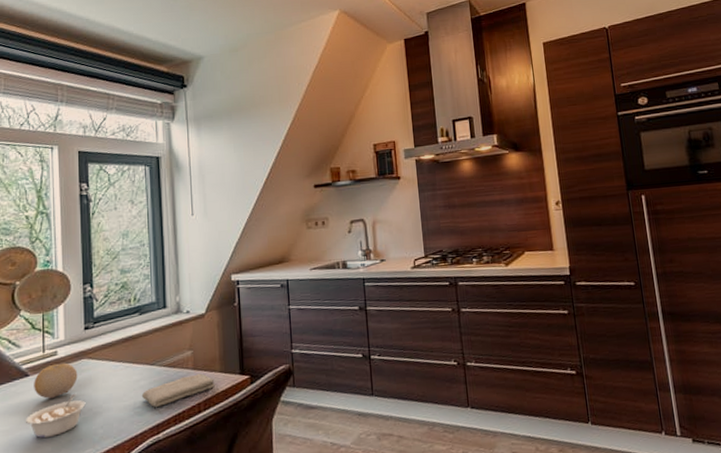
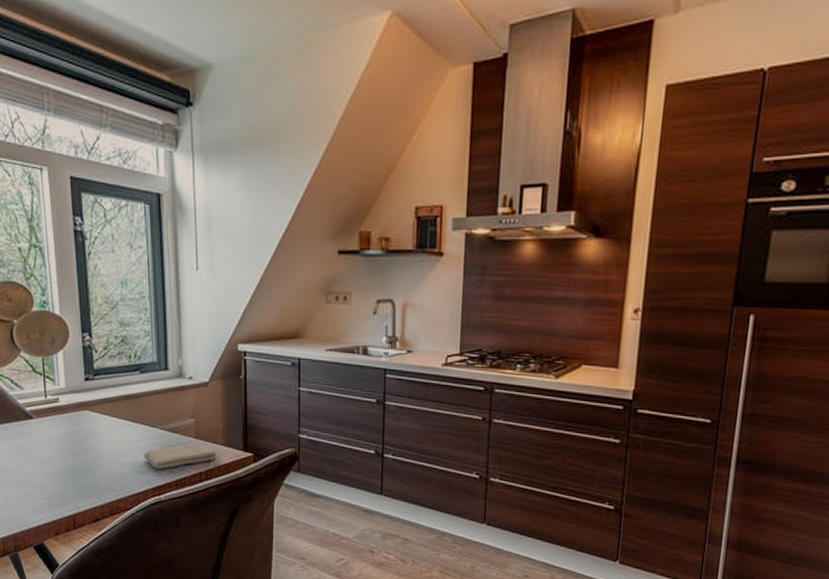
legume: present [26,393,86,439] -> none [33,442,89,481]
fruit: present [34,362,78,399] -> none [38,410,80,445]

